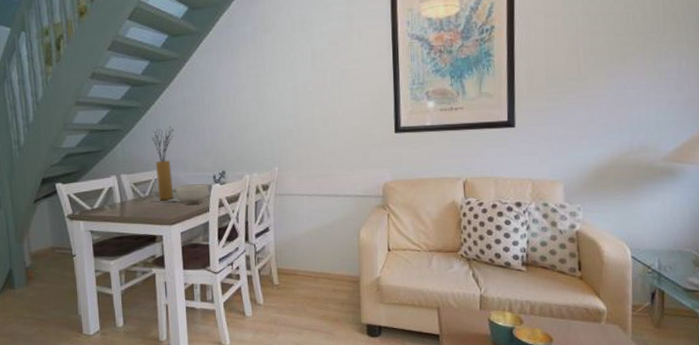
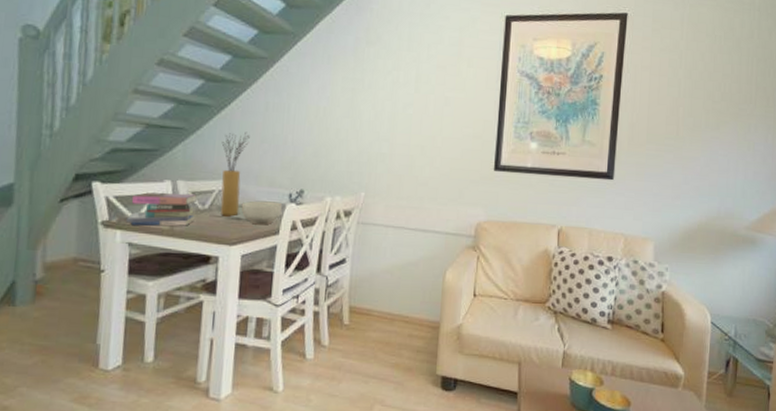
books: none [86,184,139,217] -> present [126,192,197,227]

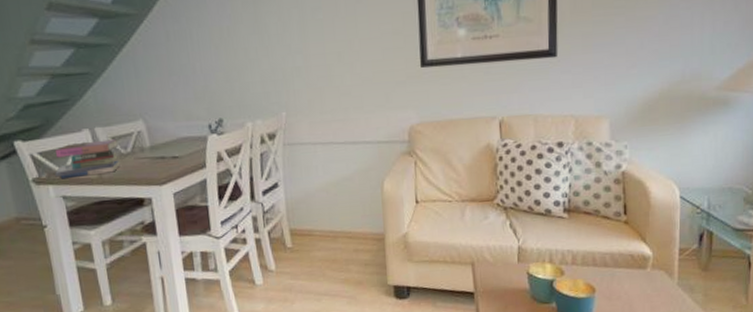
vase: present [220,131,250,217] -> none [129,66,162,157]
bowl: present [241,201,283,225] -> none [163,135,205,162]

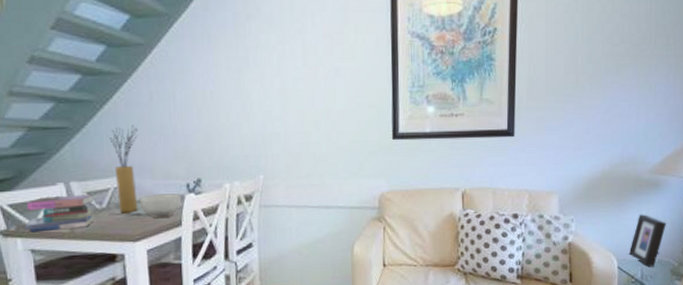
vase: none [129,66,162,157] -> present [109,124,138,213]
bowl: none [163,135,205,162] -> present [139,193,182,219]
picture frame: none [694,137,737,195] -> present [629,215,666,266]

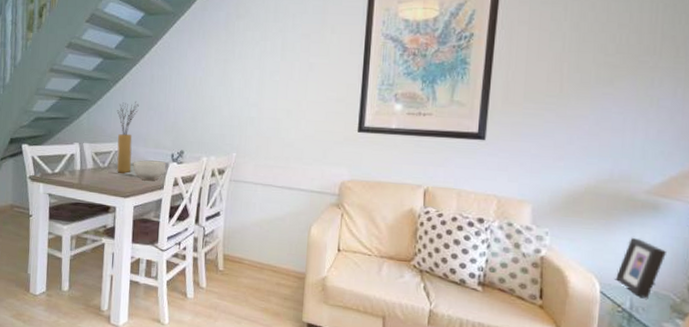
books: present [24,194,94,233] -> none [47,153,98,181]

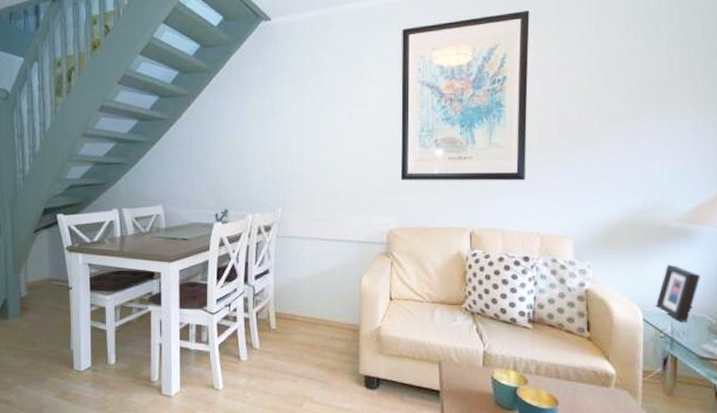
vase: present [117,101,139,174] -> none [156,162,179,237]
bowl: present [133,160,167,181] -> none [176,222,211,243]

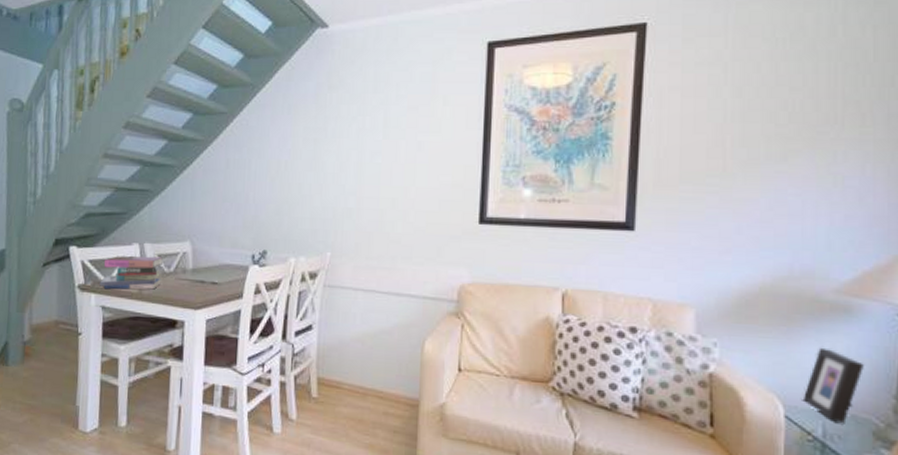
books: none [85,219,139,250] -> present [99,256,163,290]

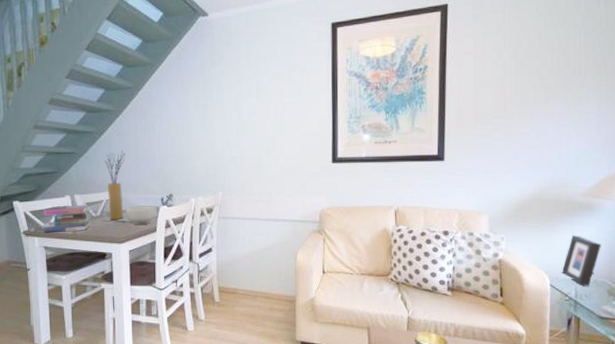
vase: none [184,191,212,280] -> present [104,150,126,220]
bowl: none [205,263,246,289] -> present [125,205,157,226]

